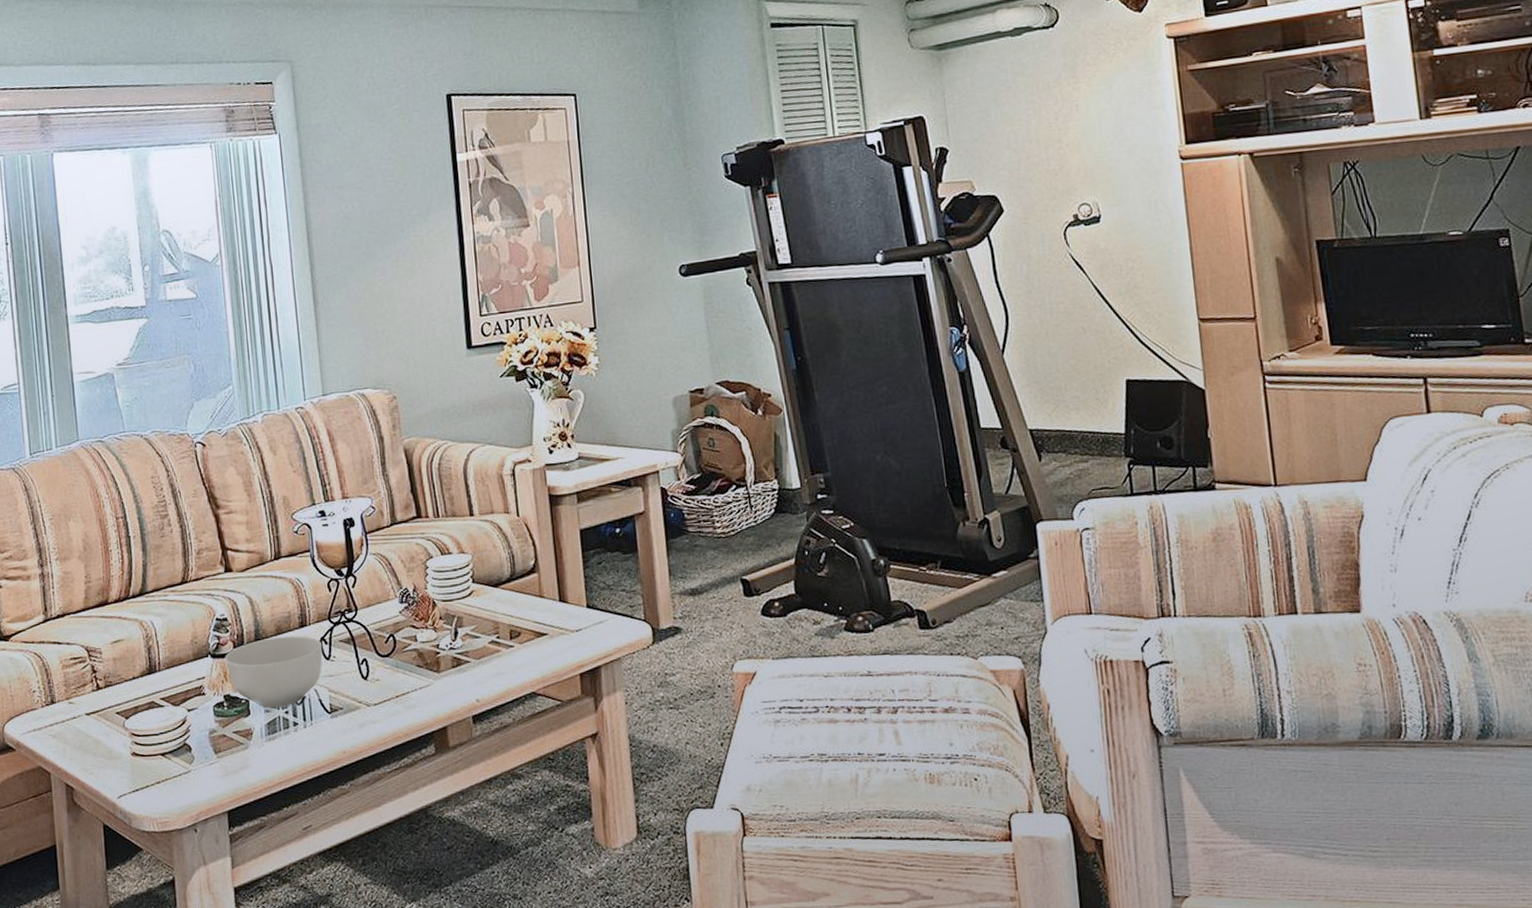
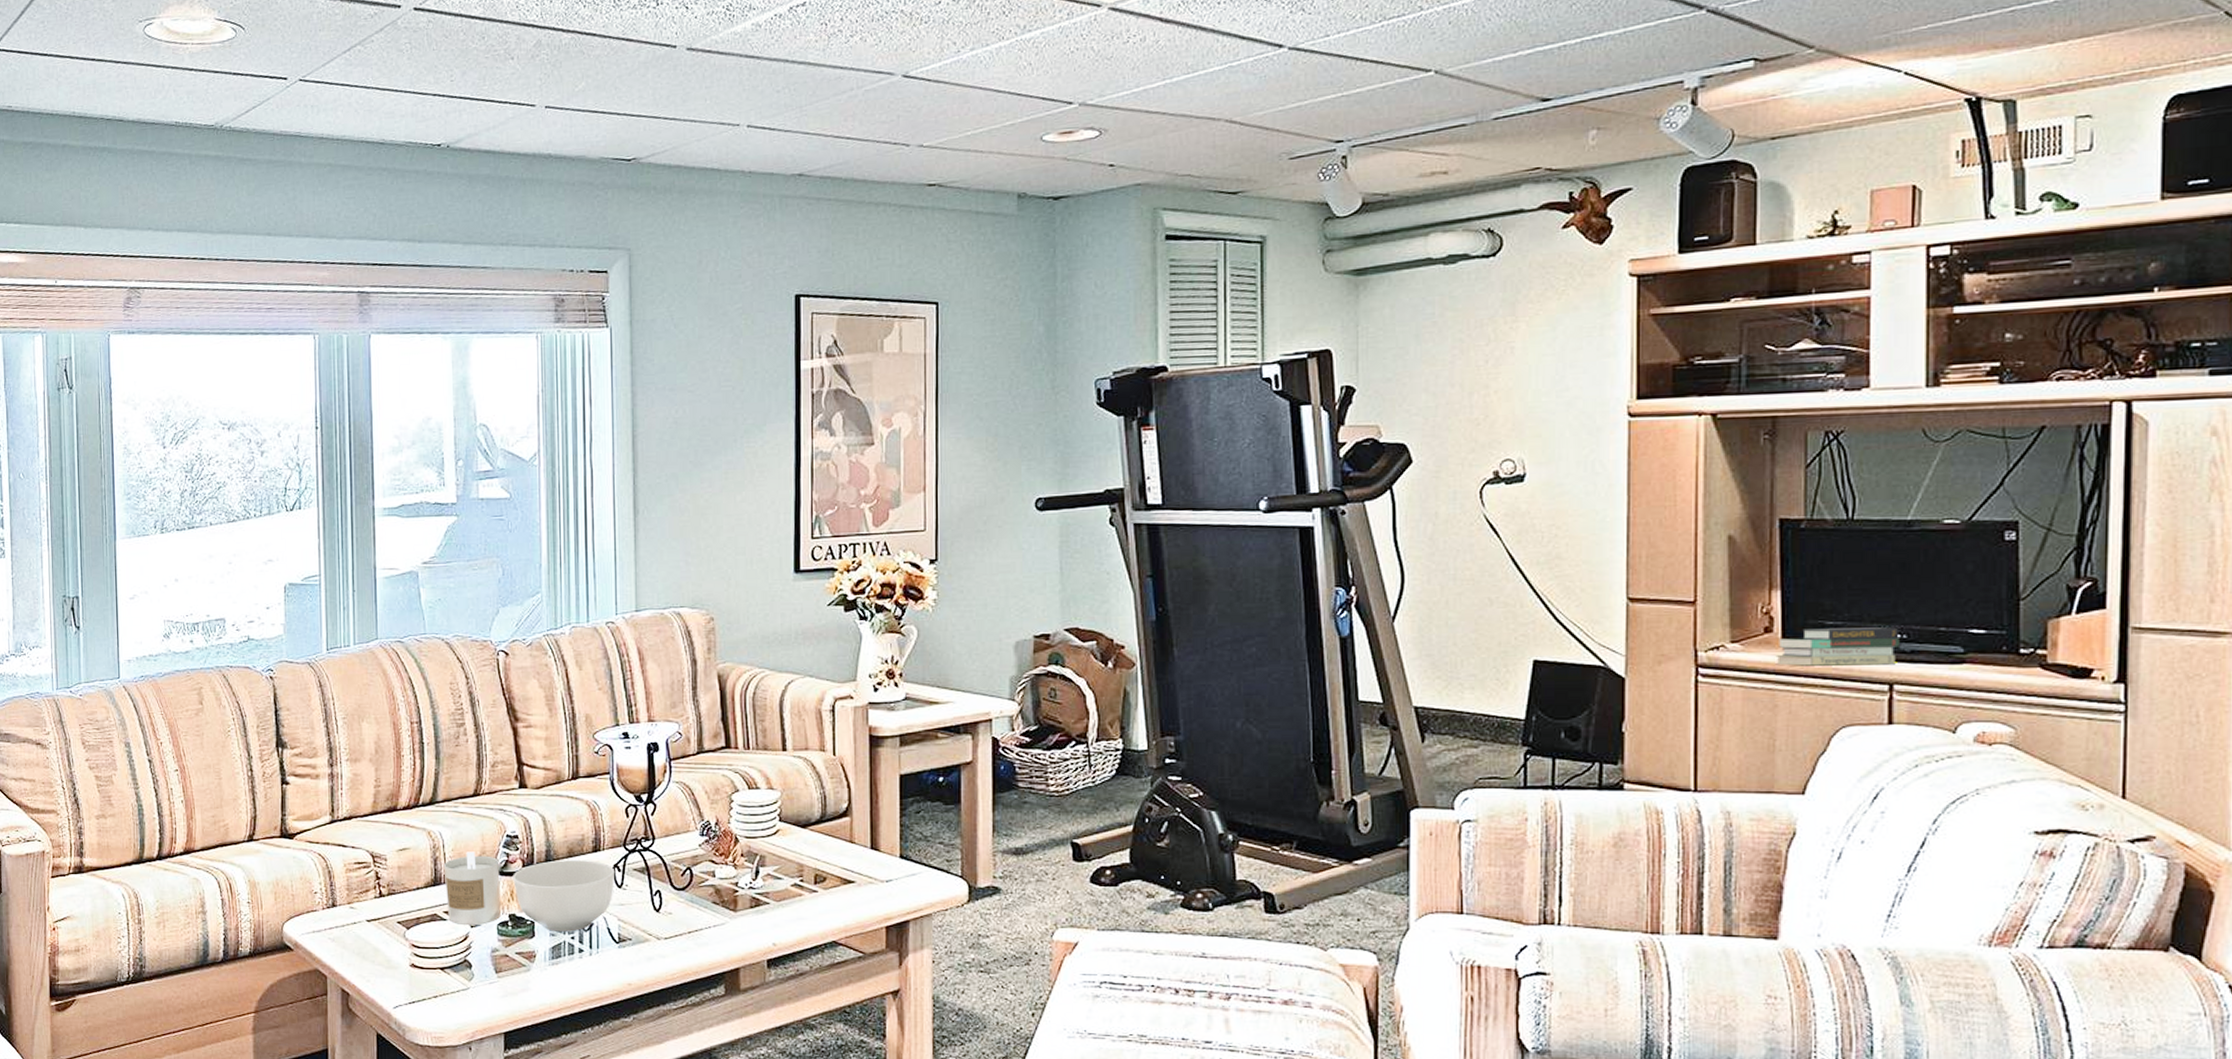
candle: none [157,637,216,711] -> present [443,851,501,926]
books: none [1327,328,1428,368] -> present [1775,627,1899,666]

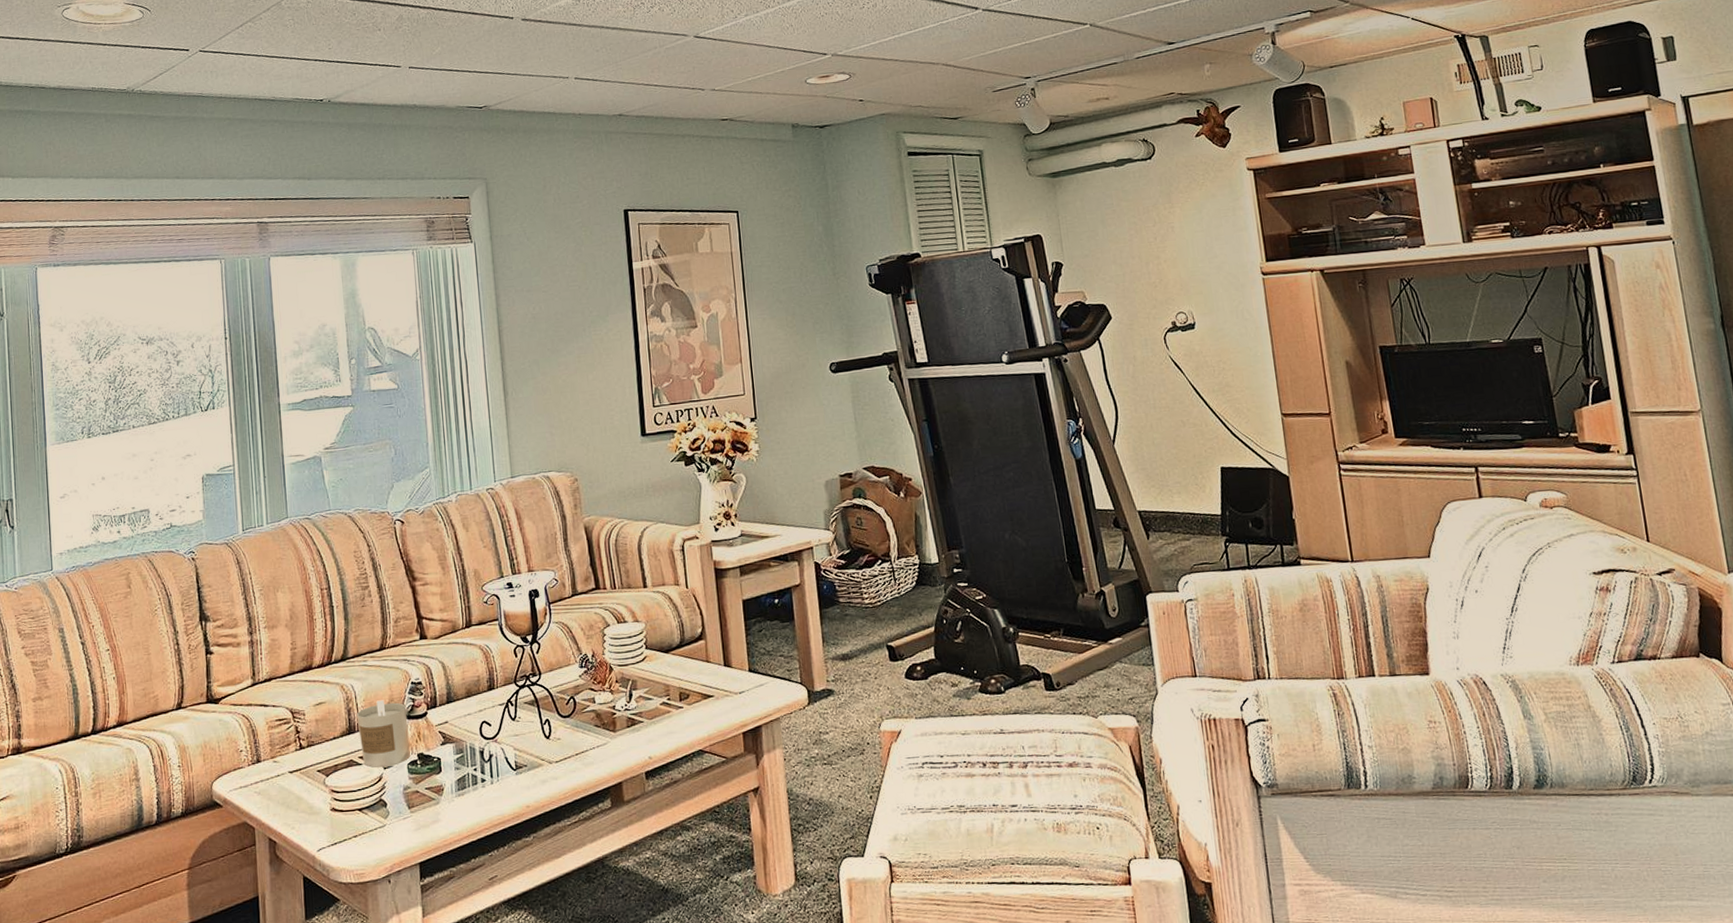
bowl: present [513,860,615,932] -> none [419,698,509,766]
books: present [1775,627,1899,666] -> none [1393,423,1477,458]

